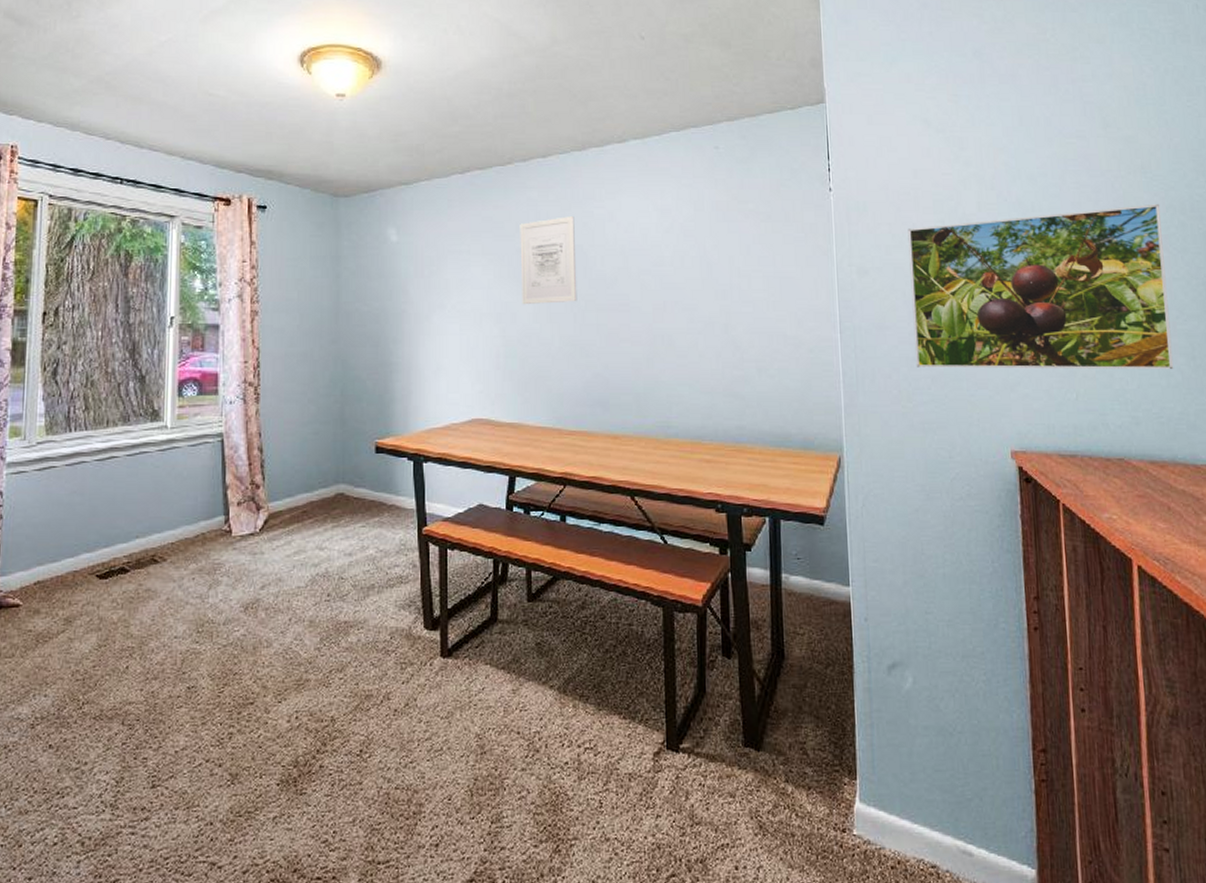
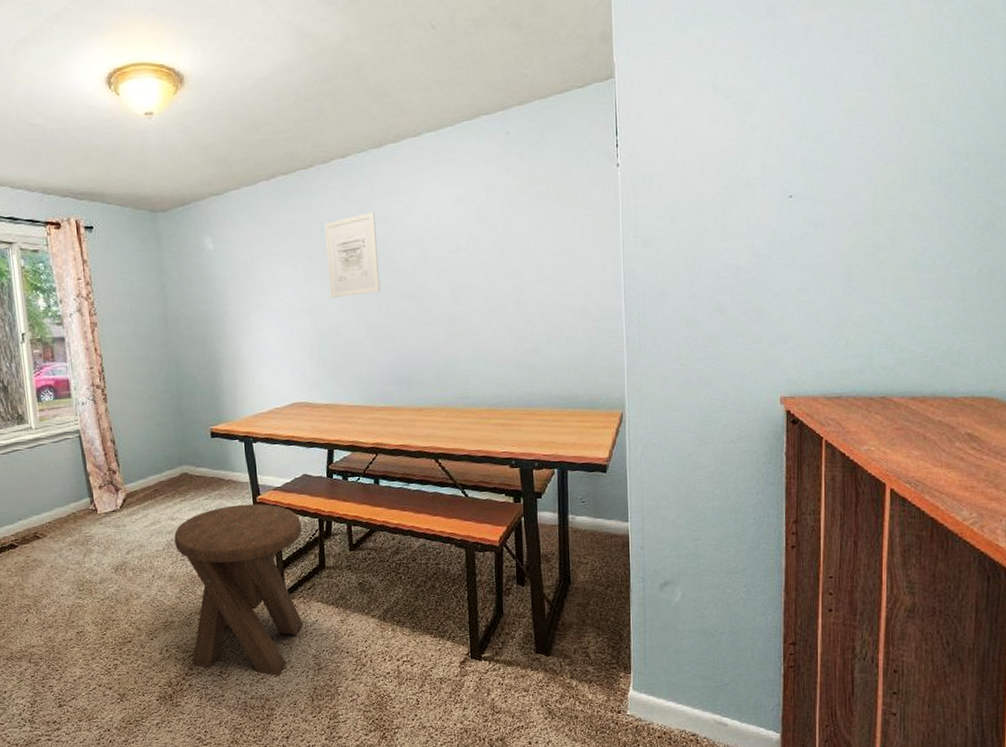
music stool: none [320,536,473,760] -> present [174,503,304,676]
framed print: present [907,203,1174,370] -> none [692,151,945,328]

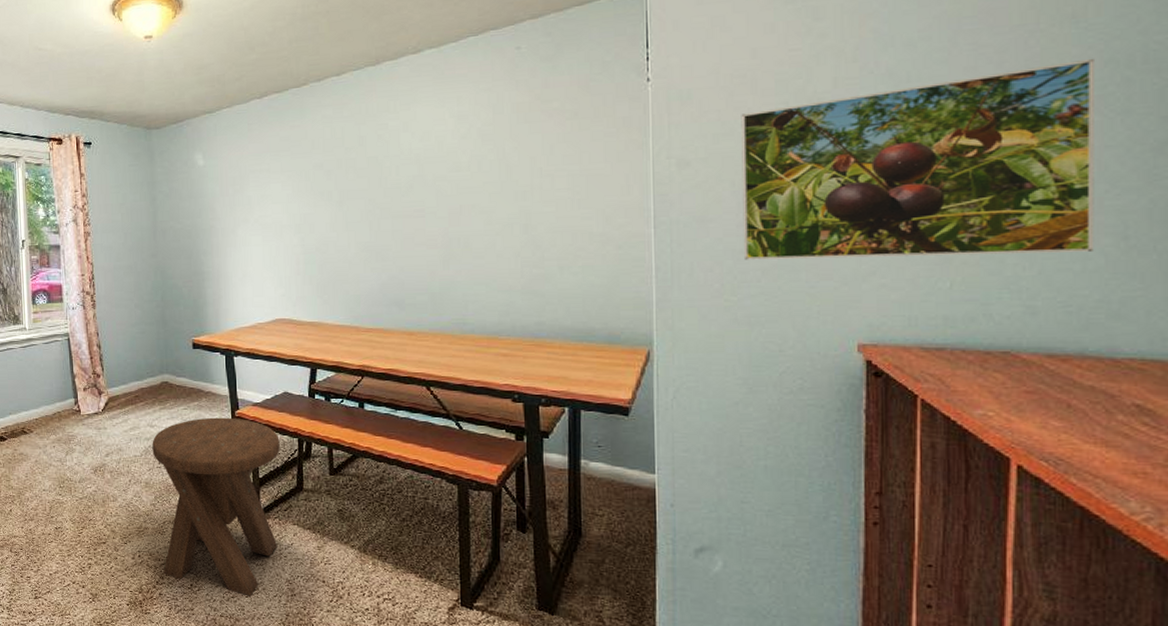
wall art: present [324,212,381,299] -> none [316,130,373,216]
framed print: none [692,151,945,328] -> present [741,58,1096,260]

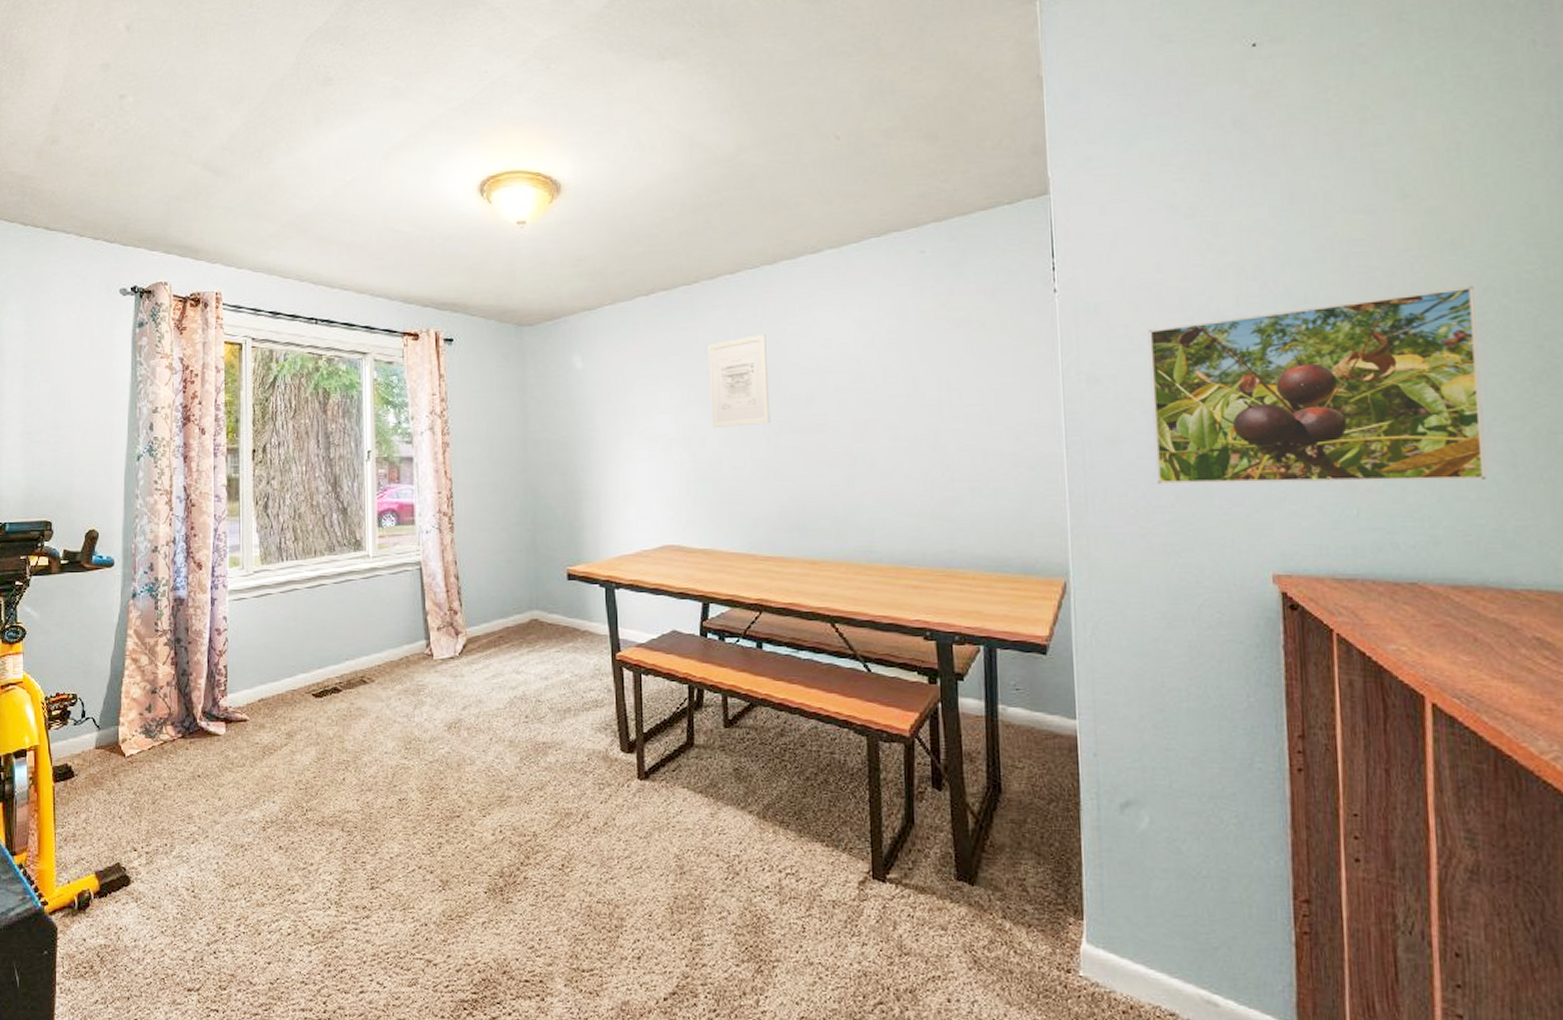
music stool: present [152,417,280,597] -> none [518,661,668,877]
wall art: none [316,130,373,216] -> present [708,334,771,429]

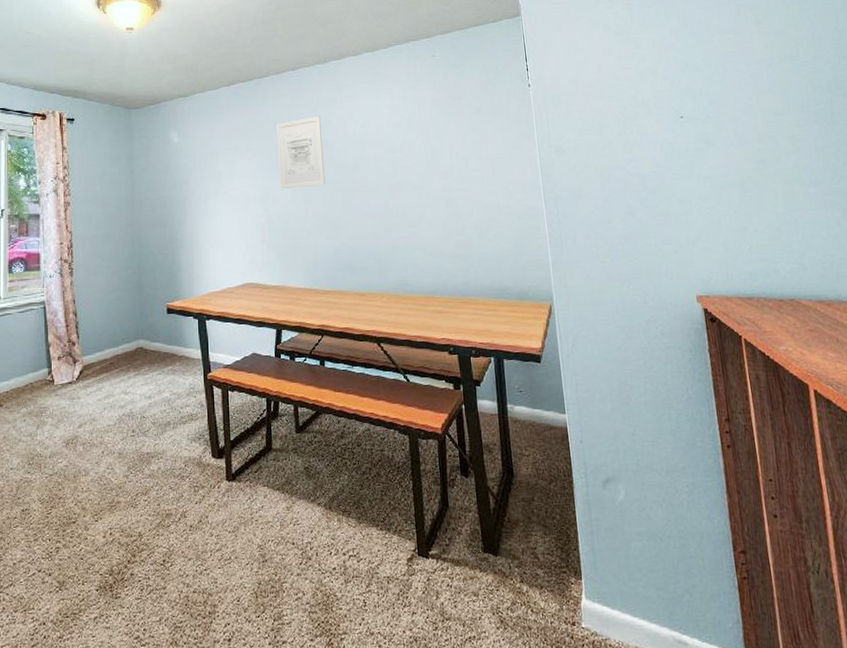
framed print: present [1148,285,1487,484] -> none [596,84,832,229]

